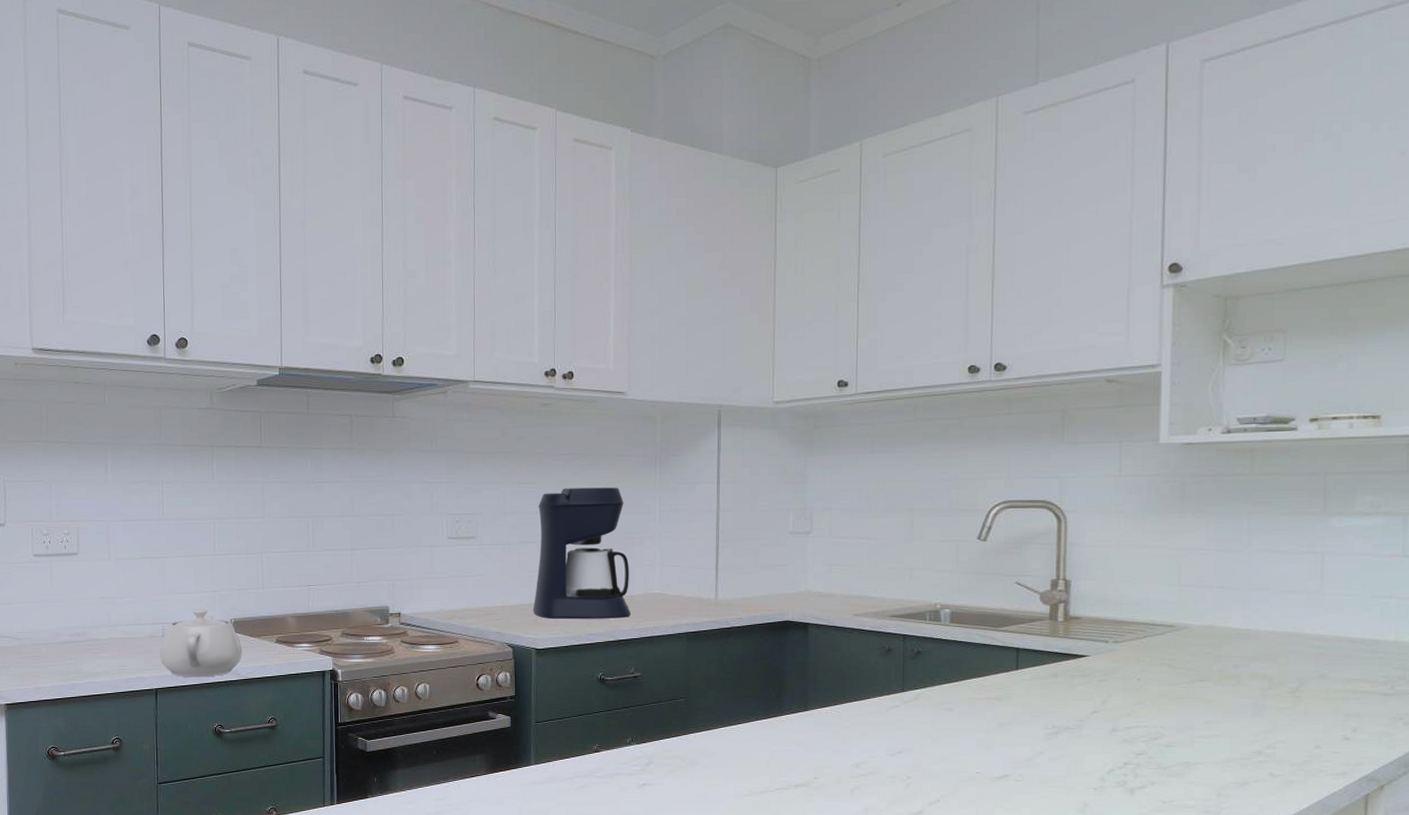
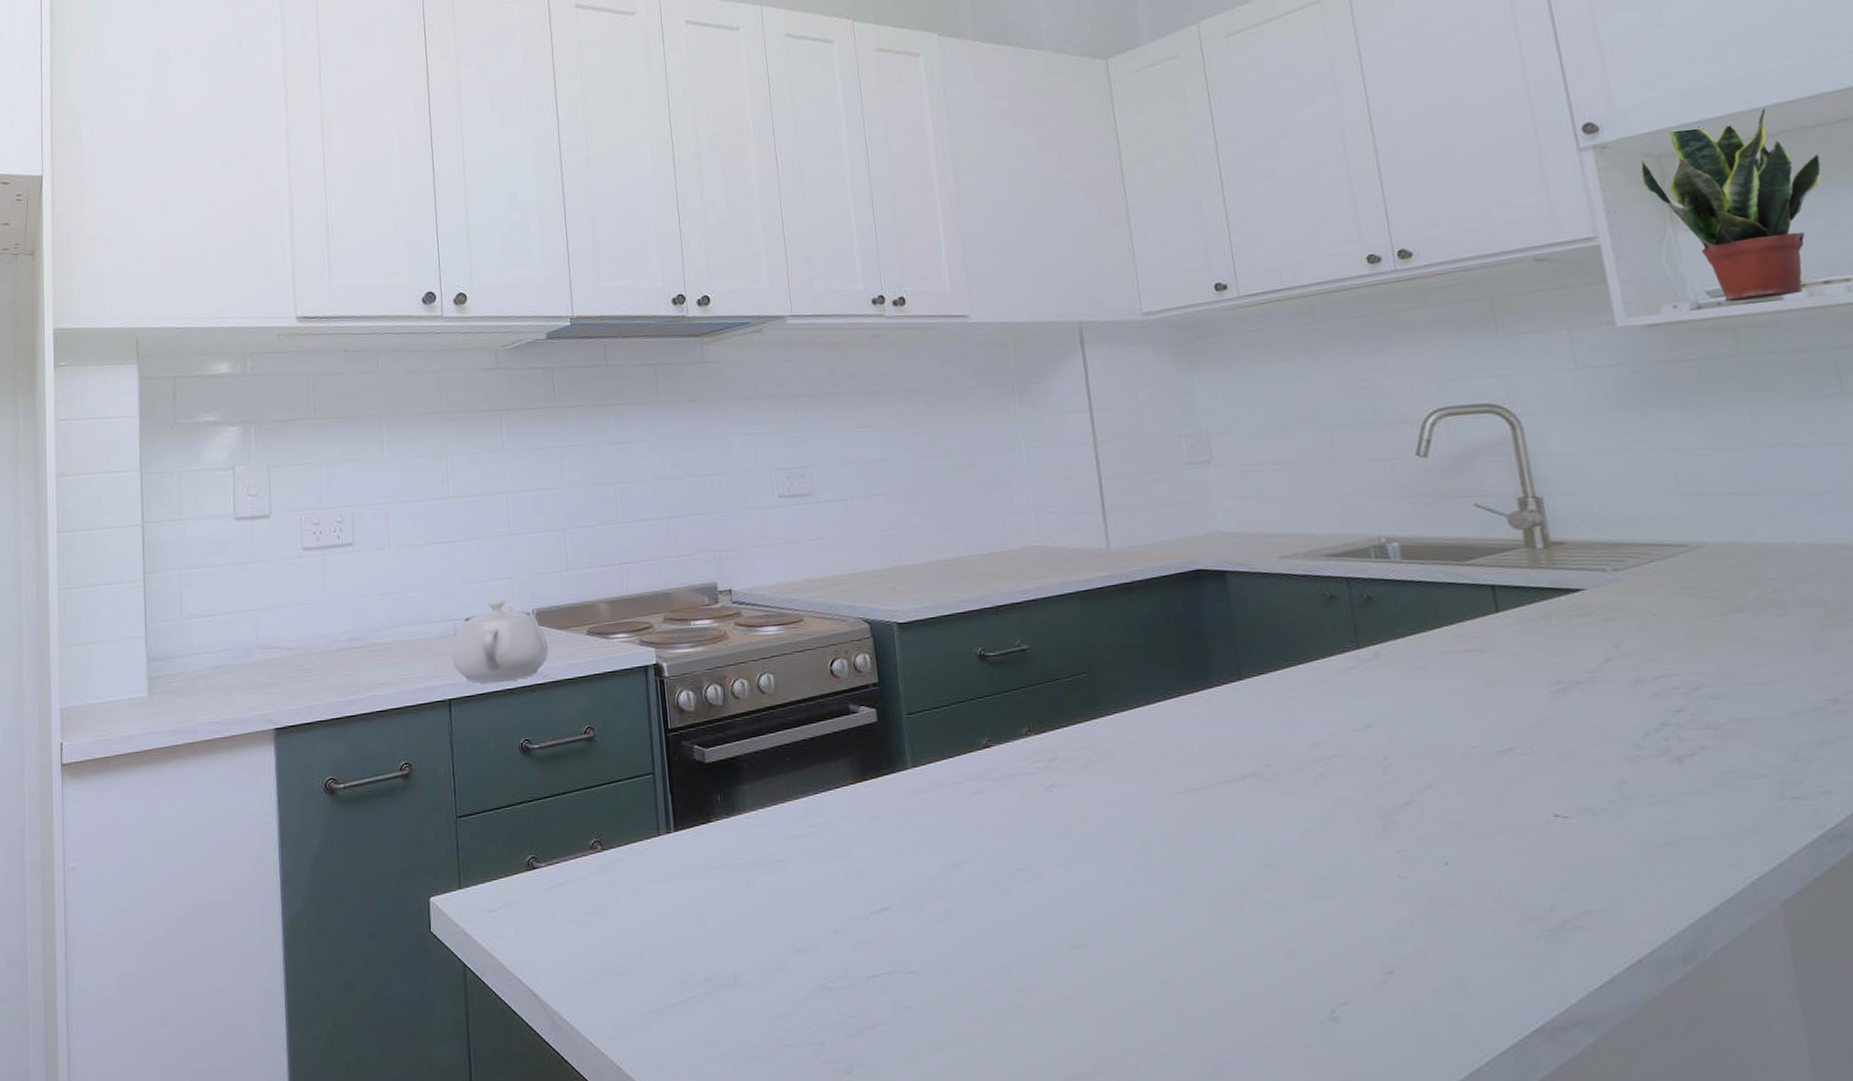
coffee maker: present [533,487,631,620] -> none [881,424,1007,586]
potted plant: none [1208,262,1355,429] -> present [1641,108,1823,302]

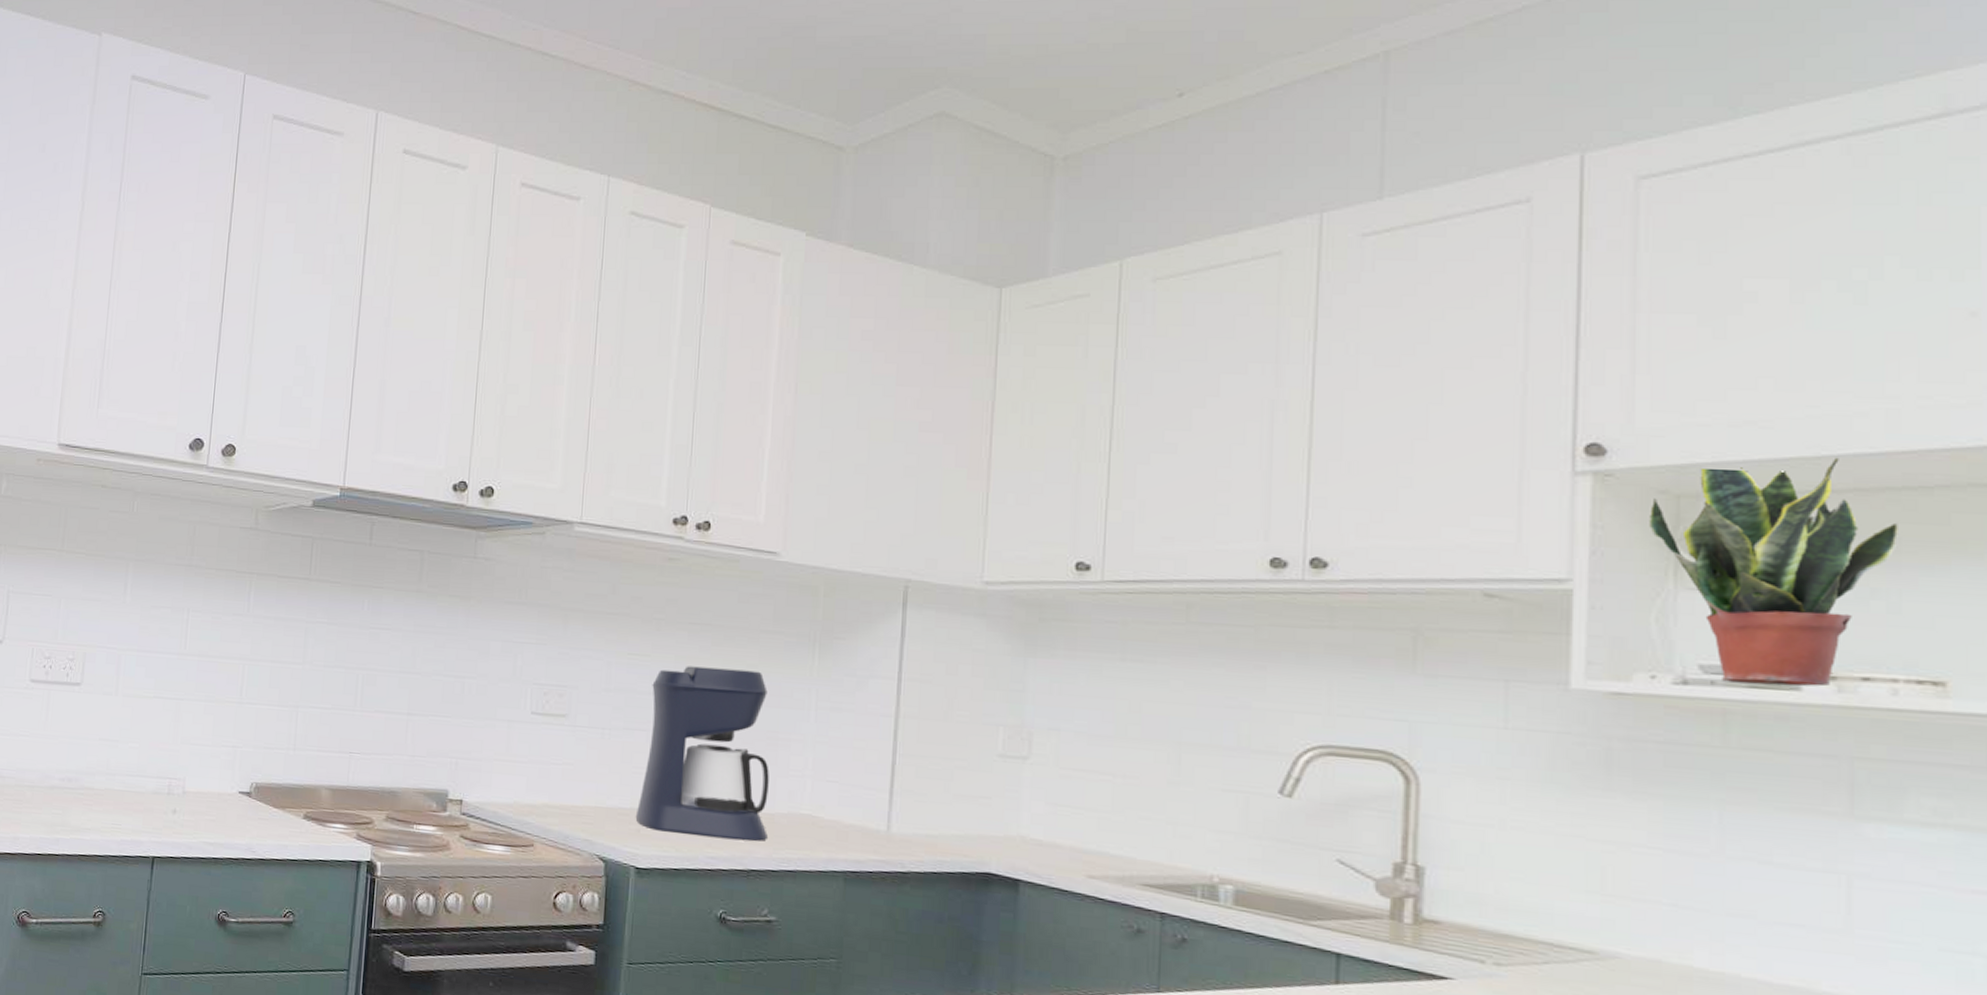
teapot: present [452,599,549,684] -> none [162,766,262,851]
coffee maker: none [881,424,1007,586] -> present [635,666,769,842]

